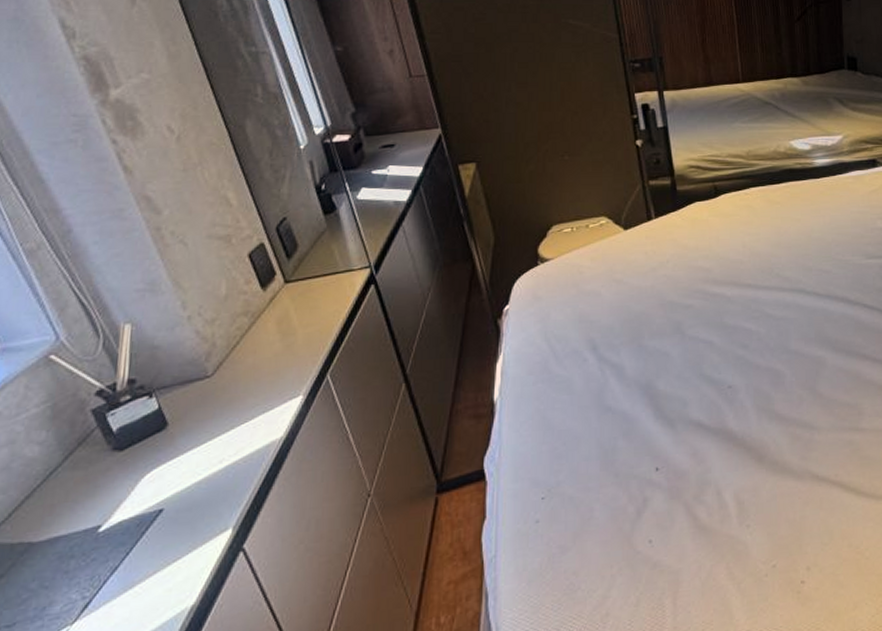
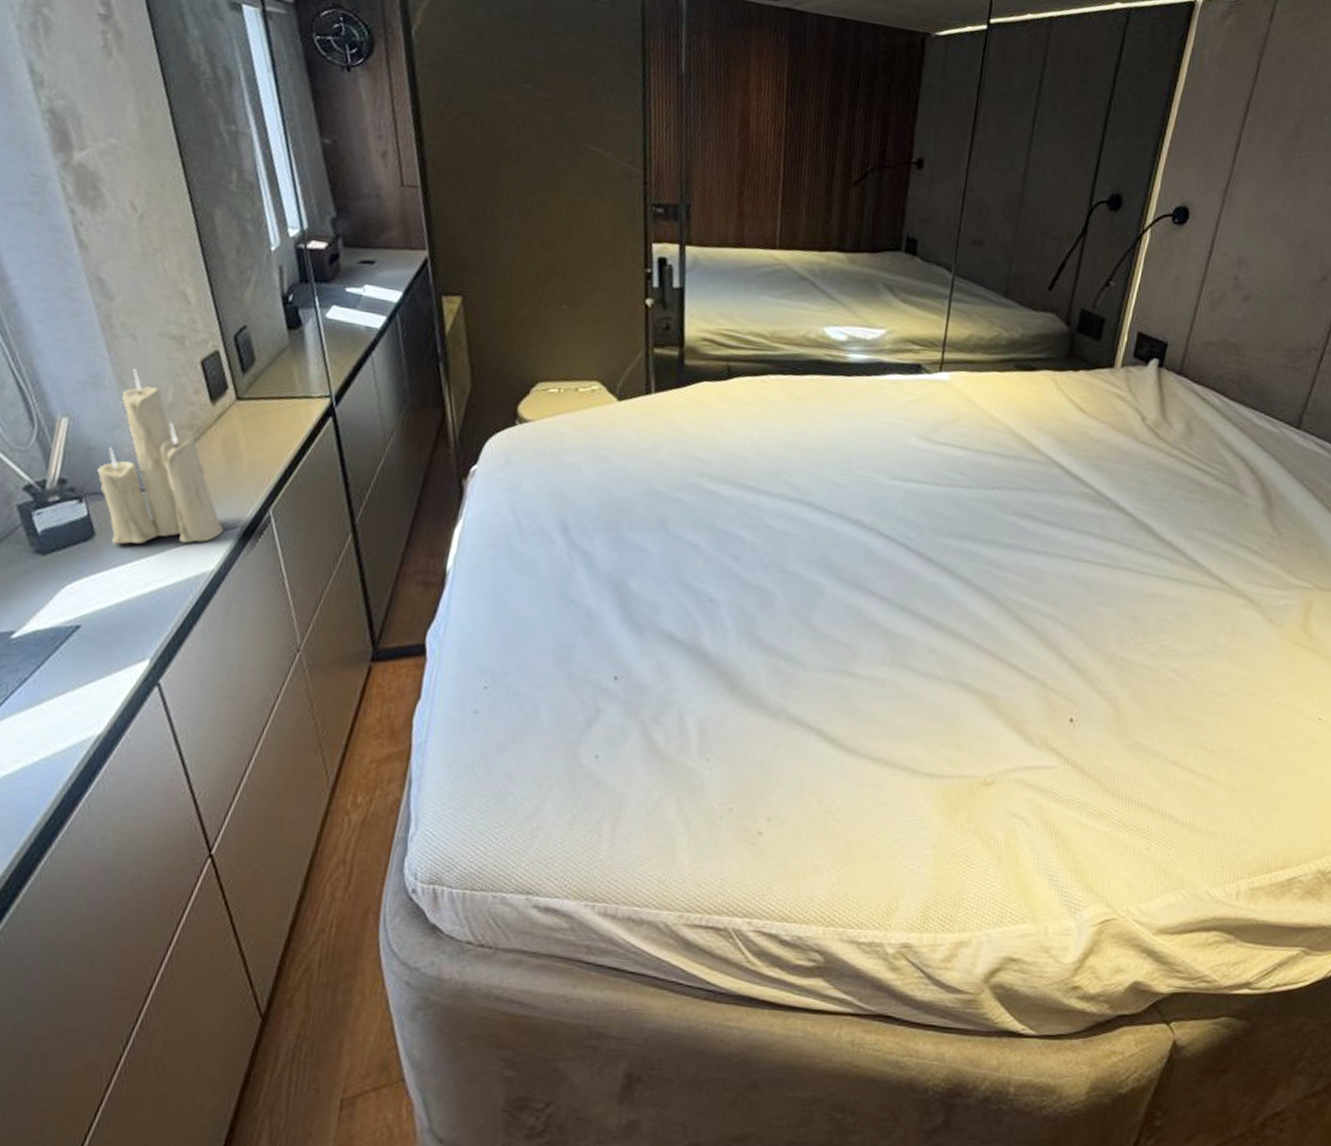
candle: none [163,271,288,430] -> present [97,369,225,545]

